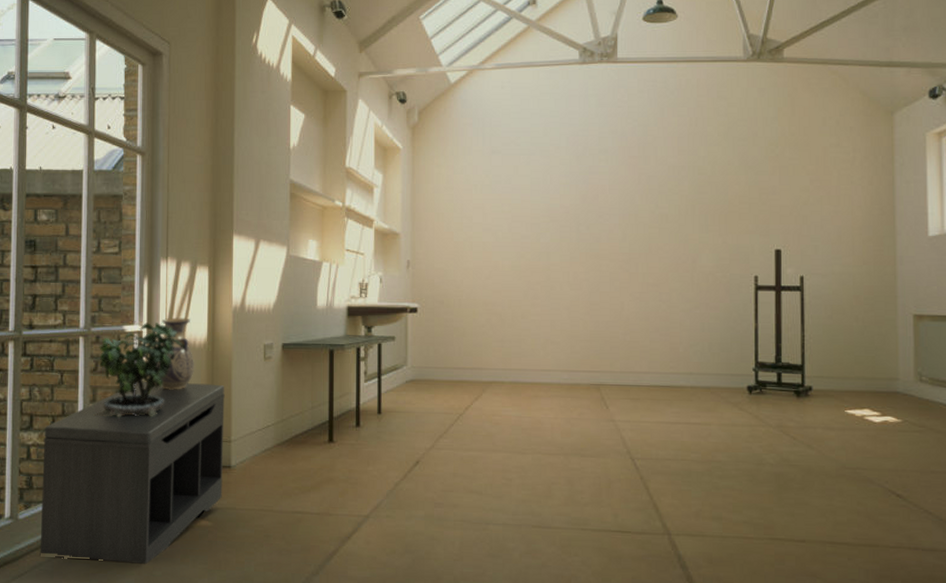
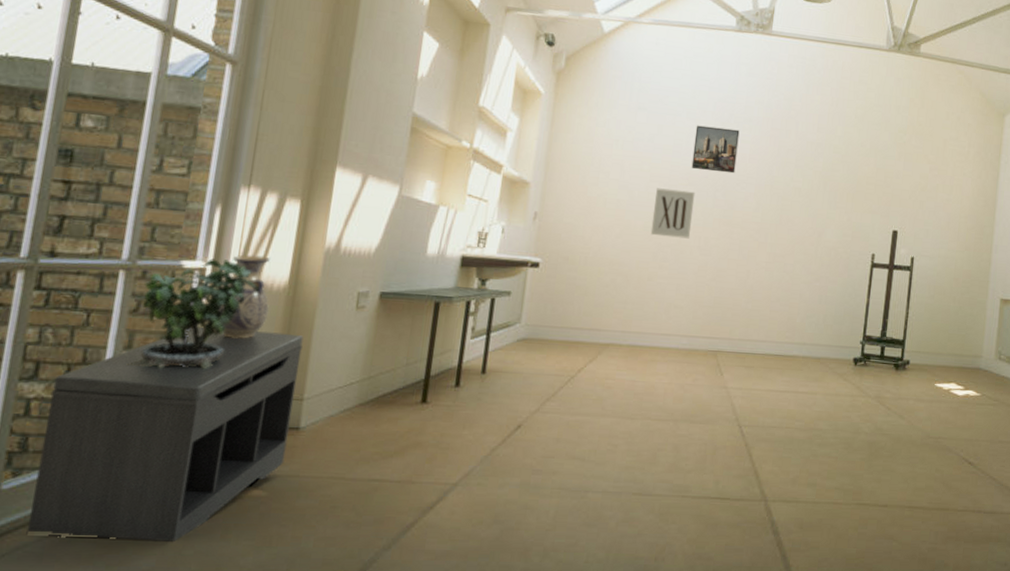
wall art: none [518,227,559,275] -> present [650,188,696,239]
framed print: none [551,162,596,206] -> present [691,125,740,174]

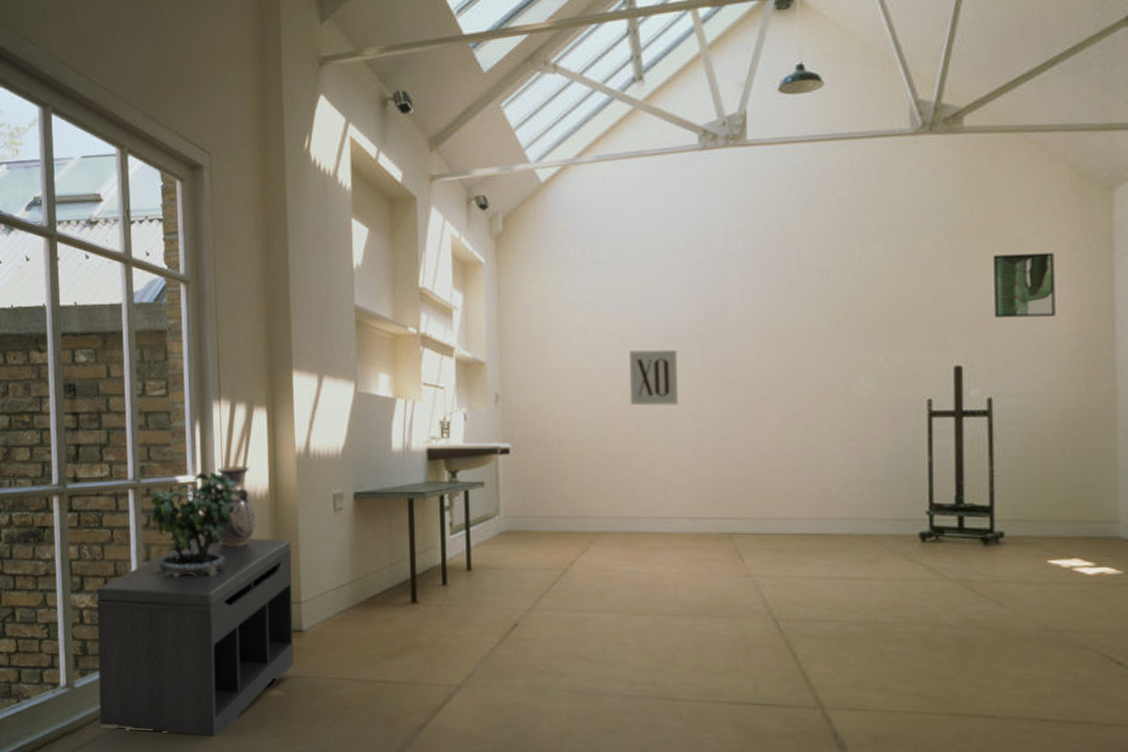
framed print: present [691,125,740,174] -> none [666,268,724,323]
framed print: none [923,150,965,201] -> present [994,253,1056,318]

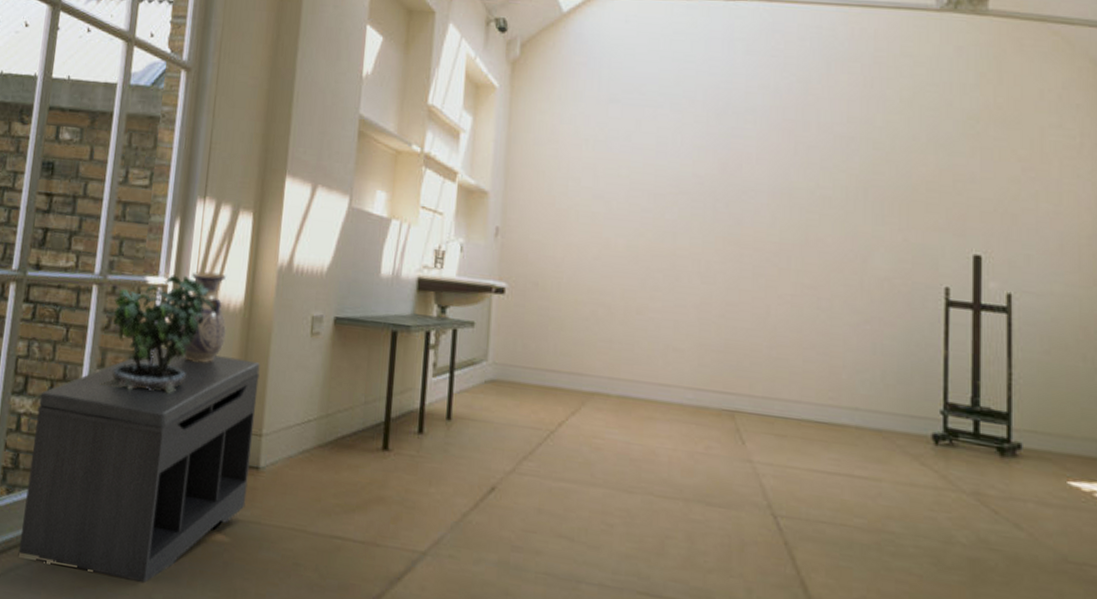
wall art: present [629,349,679,406] -> none [635,197,689,262]
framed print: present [994,253,1056,318] -> none [1016,143,1078,214]

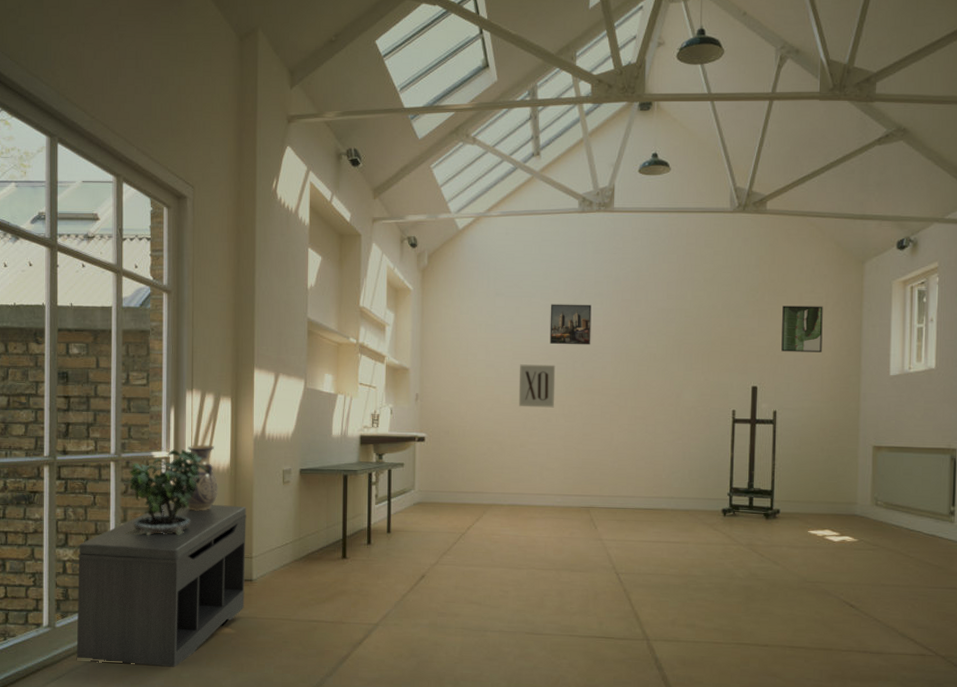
wall art: none [635,197,689,262] -> present [518,364,556,408]
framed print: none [681,118,741,179] -> present [549,304,592,345]
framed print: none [1016,143,1078,214] -> present [781,306,823,352]

